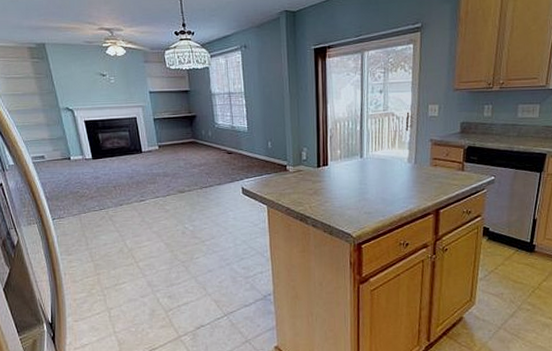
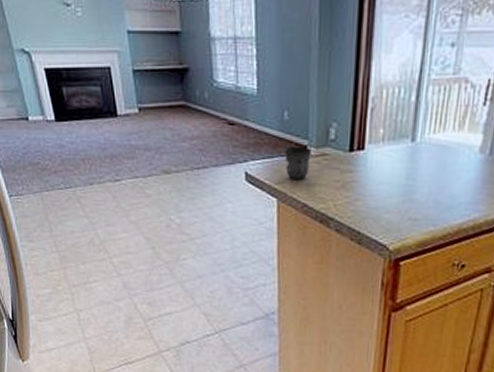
mug: none [270,166,290,190] -> present [284,146,311,179]

